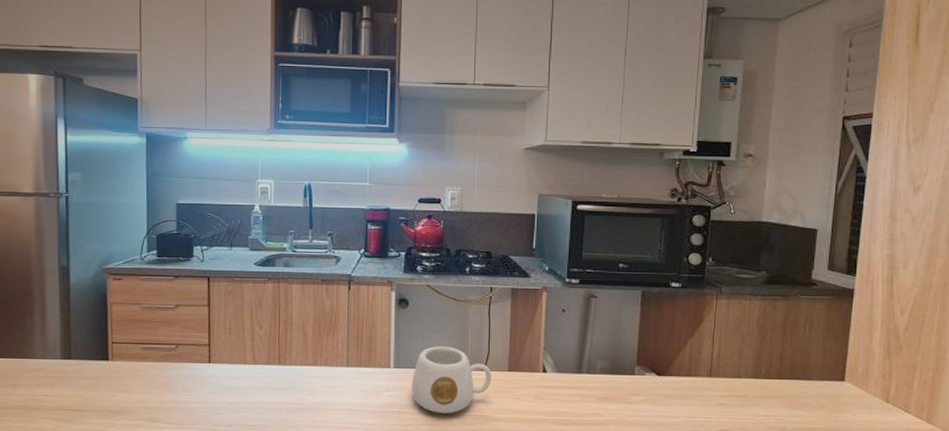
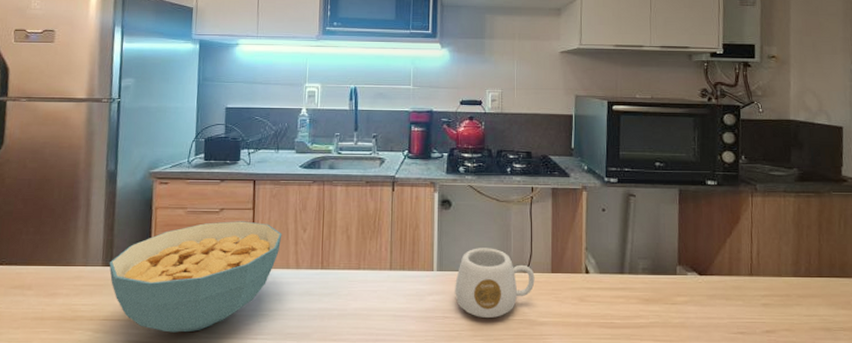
cereal bowl: none [68,317,239,423] -> present [109,221,282,333]

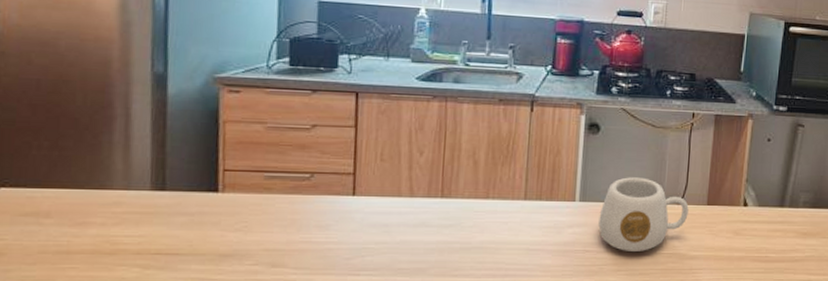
cereal bowl: present [109,221,282,333] -> none [160,140,393,269]

